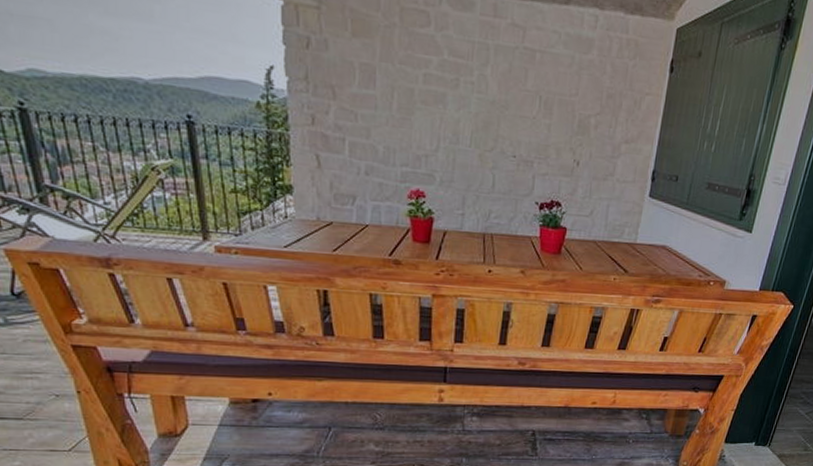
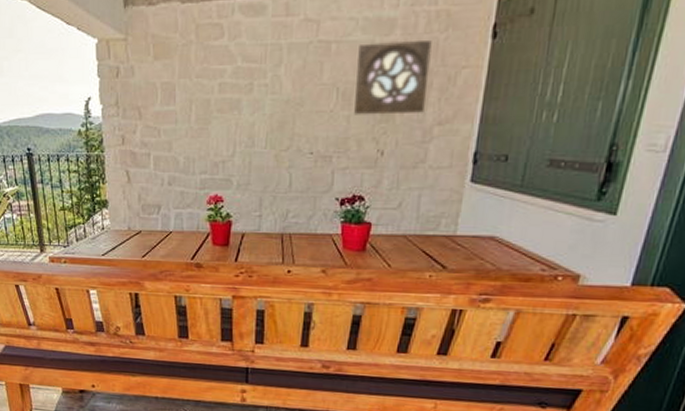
wall ornament: none [554,57,623,132] -> present [353,40,432,115]

